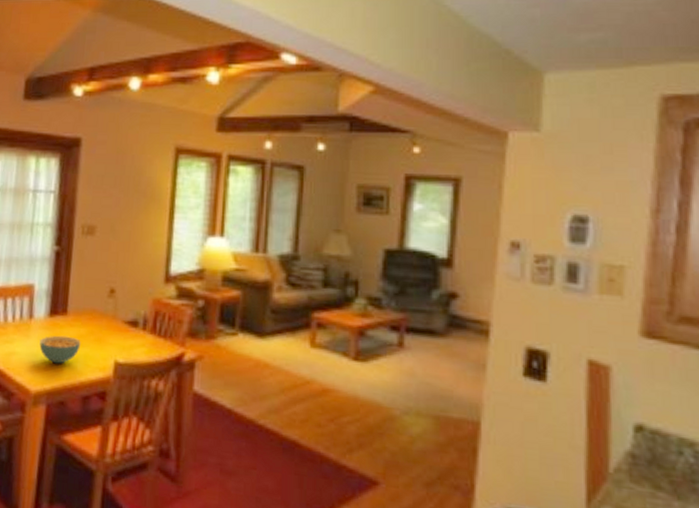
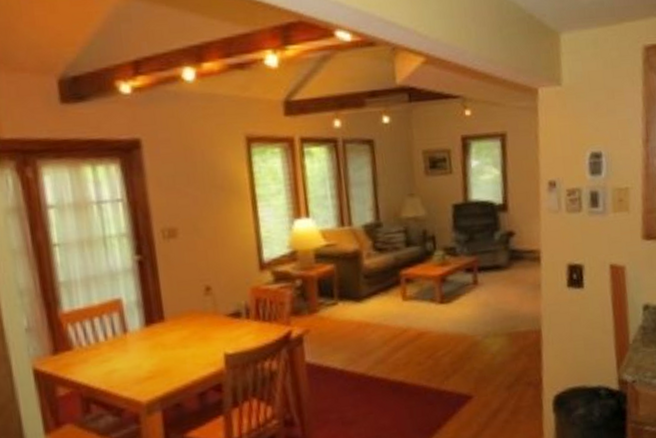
cereal bowl: present [39,335,81,364] -> none [140,341,186,371]

